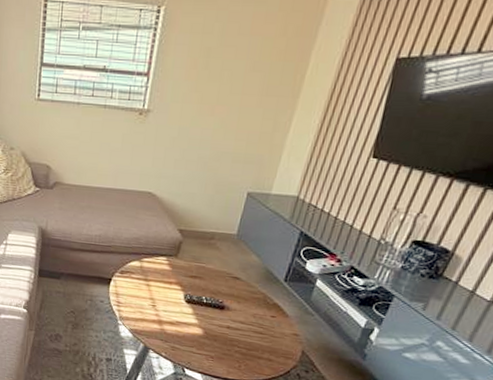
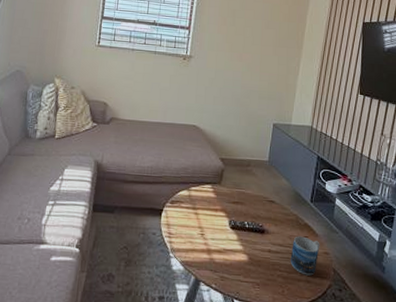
mug: none [251,315,290,355] -> present [290,236,320,276]

